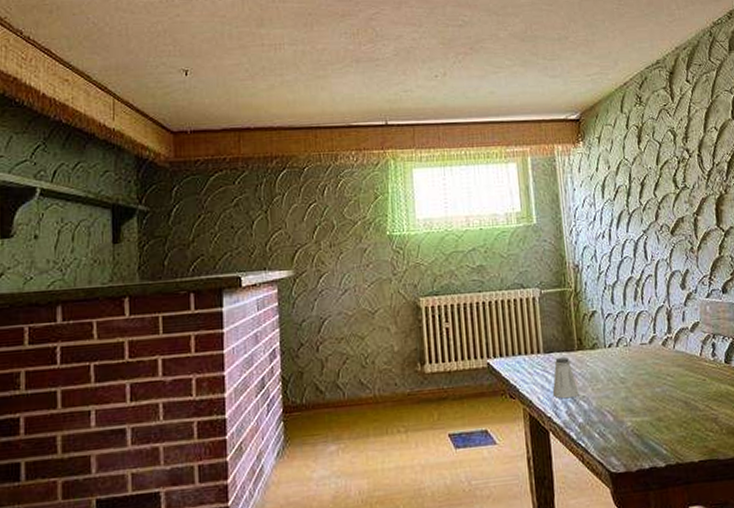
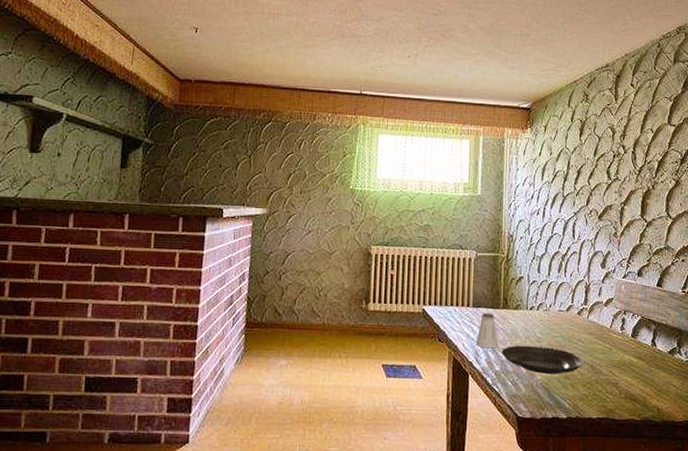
tart tin: none [582,387,676,419] -> present [501,345,583,374]

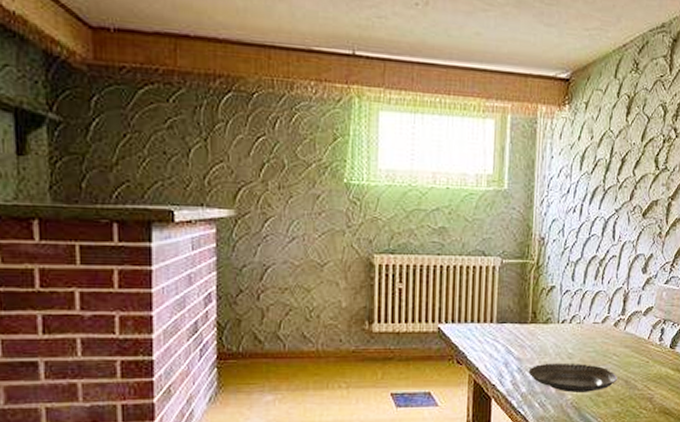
saltshaker: present [476,313,499,349] -> none [500,329,526,369]

